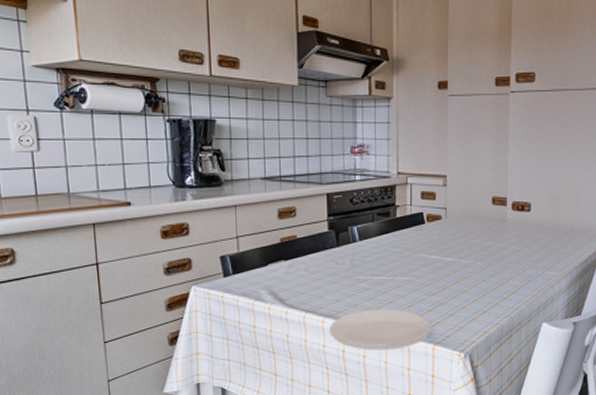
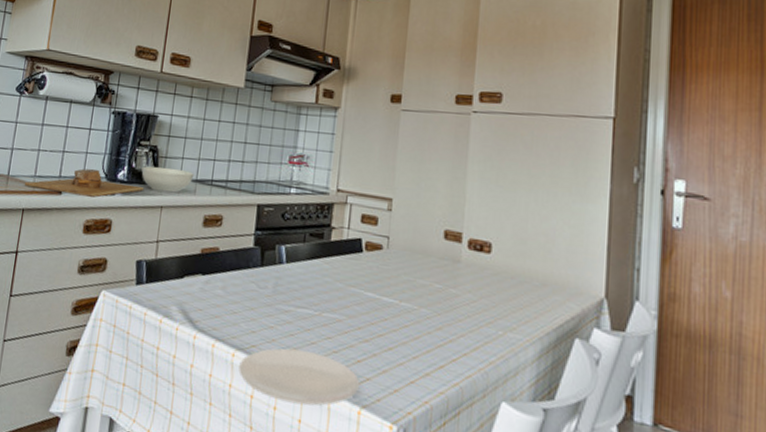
cutting board: none [88,177,215,206] -> present [24,168,145,198]
bowl: none [209,169,262,192] -> present [141,166,194,193]

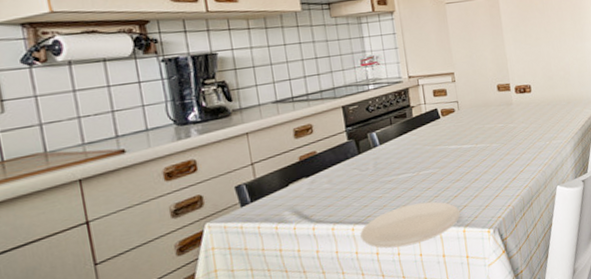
cutting board: present [24,168,145,198] -> none [71,119,223,158]
bowl: present [141,166,194,193] -> none [214,95,273,122]

